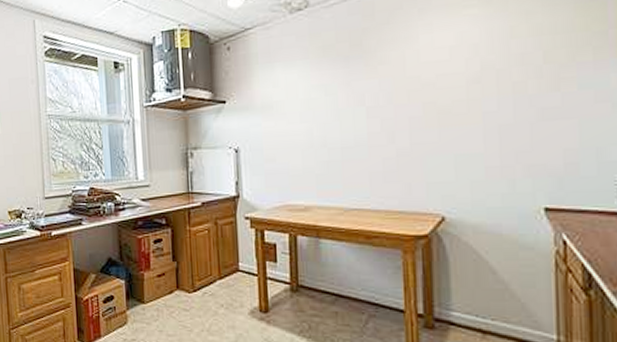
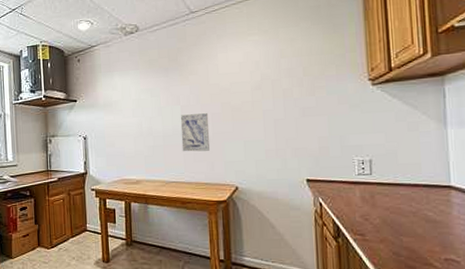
wall art: none [365,115,406,170] -> present [180,112,210,152]

